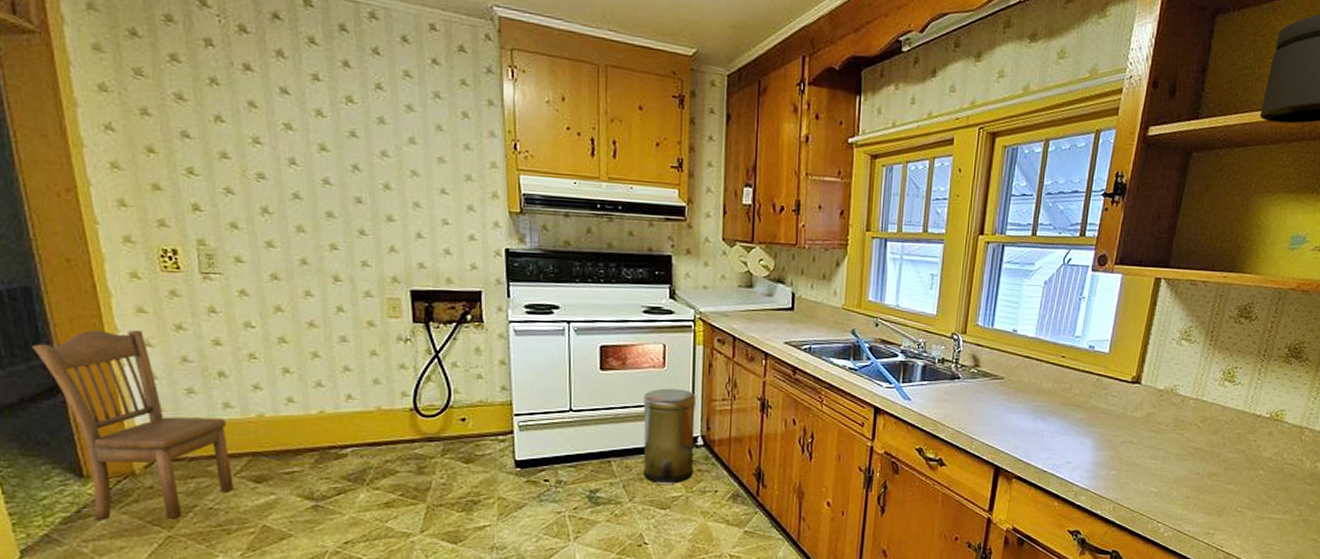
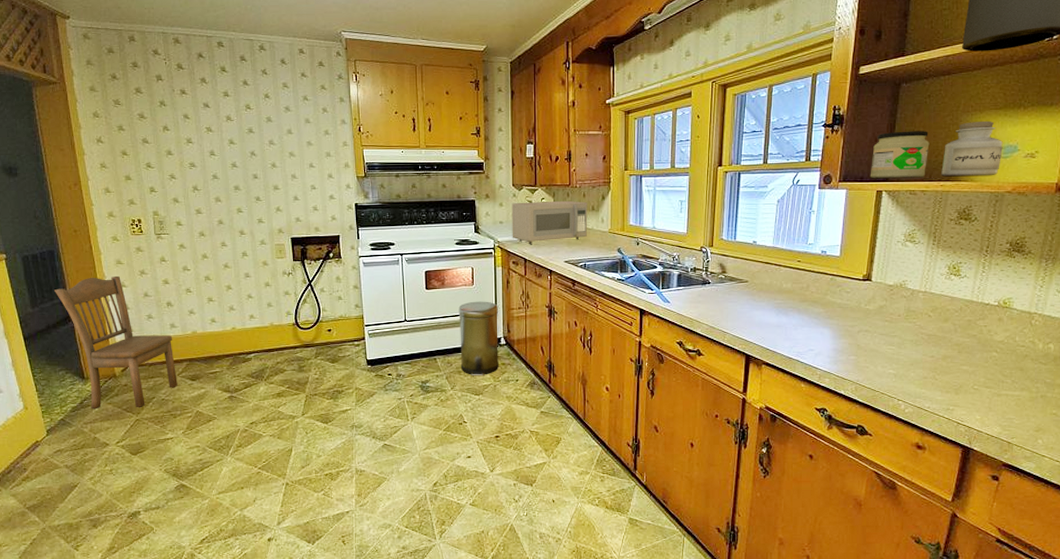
microwave: none [718,262,818,318] -> present [511,200,588,244]
jar: none [1149,209,1216,267] -> present [870,131,930,179]
jar: none [1225,204,1292,270] -> present [941,121,1003,177]

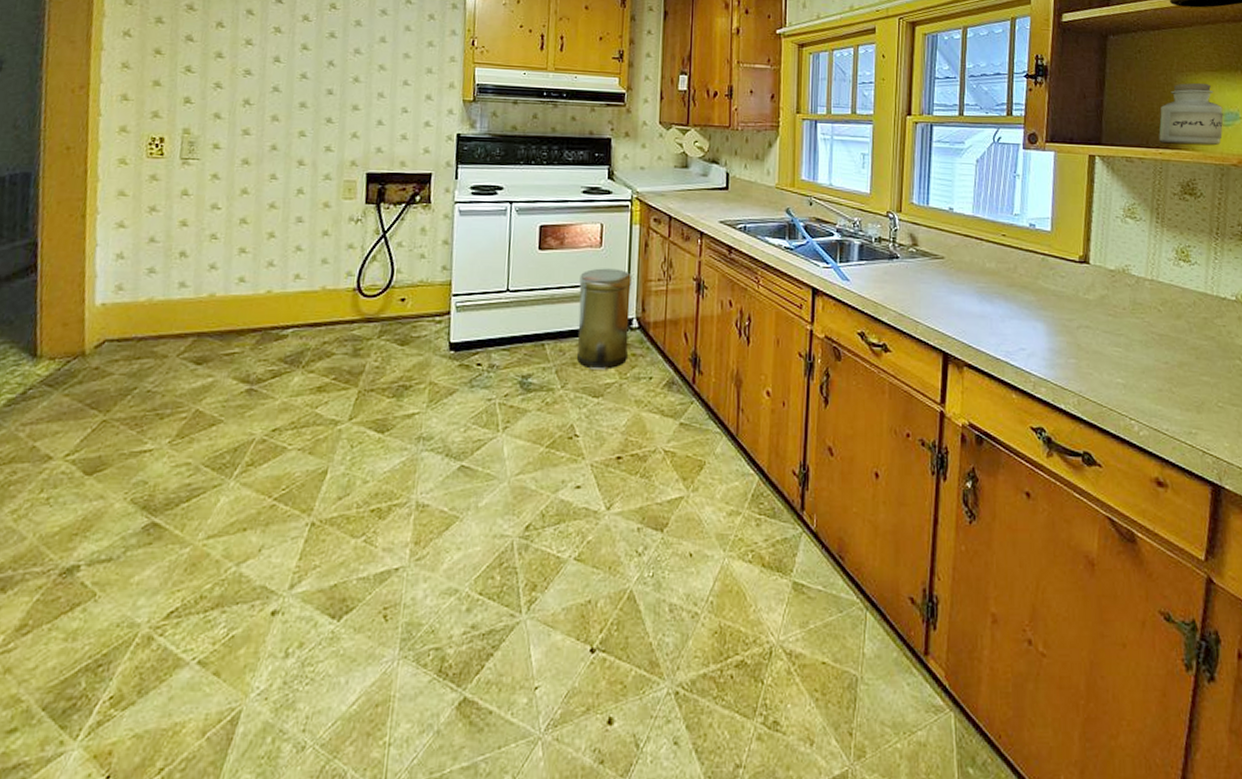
dining chair: present [55,275,178,408] -> none [19,211,180,402]
microwave: present [511,200,588,244] -> none [655,144,751,197]
jar: present [870,131,930,179] -> none [1080,88,1144,144]

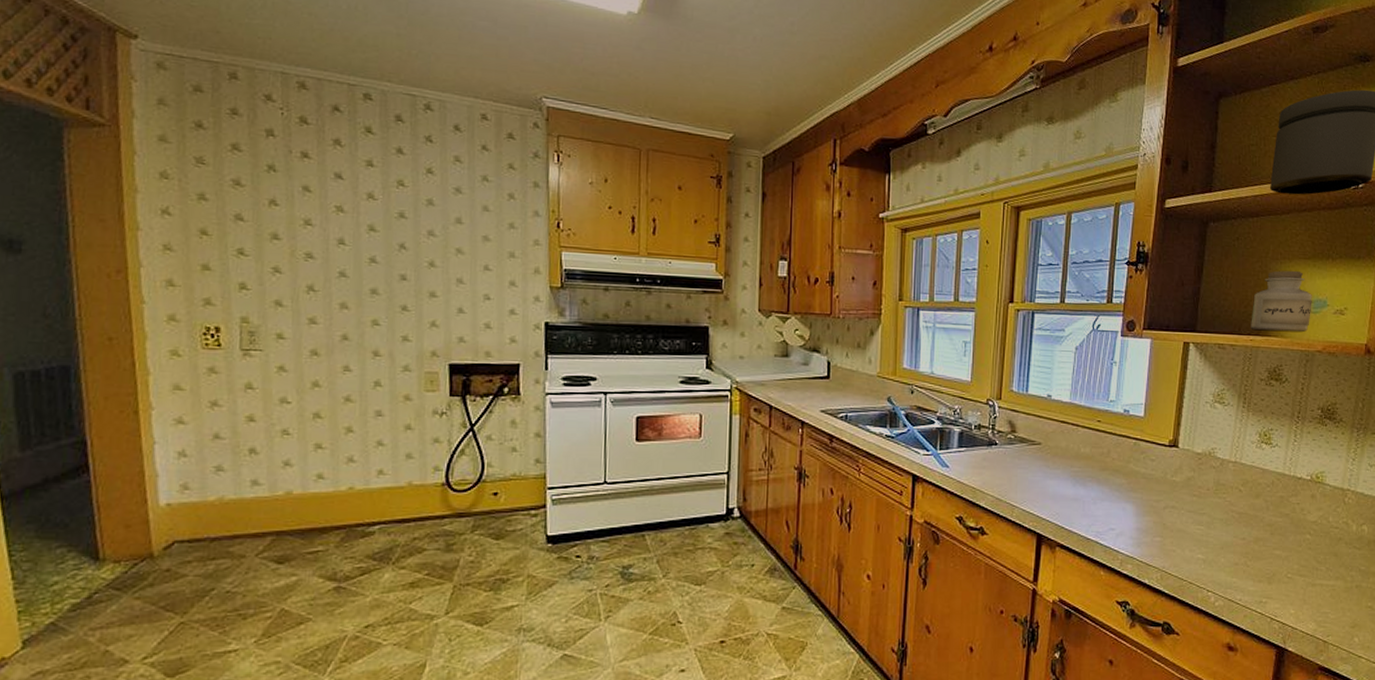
pedal bin: present [577,268,631,371] -> none [678,459,732,560]

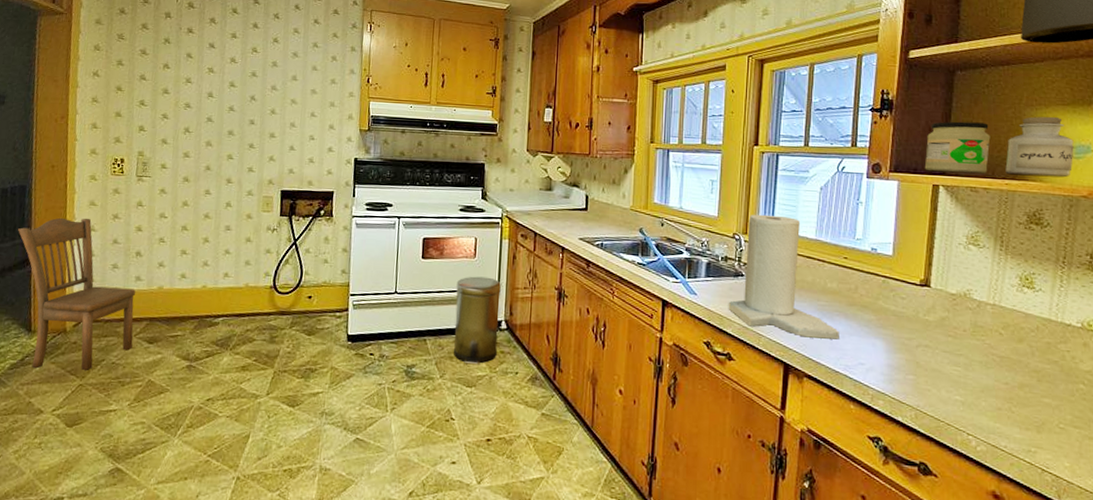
dining chair: none [63,407,255,606] -> present [18,218,136,370]
pedal bin: none [678,459,732,560] -> present [454,276,501,365]
paper towel: none [981,377,1091,506] -> present [728,214,839,340]
jar: none [1176,275,1239,331] -> present [924,121,991,175]

